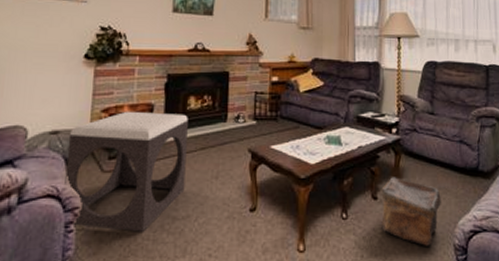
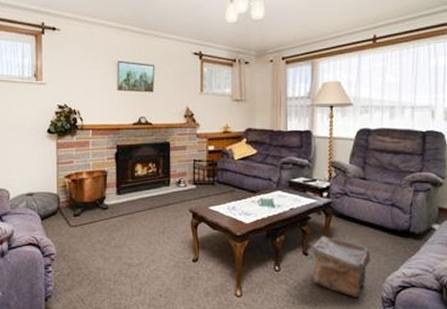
footstool: present [65,111,188,232] -> none [41,177,137,275]

